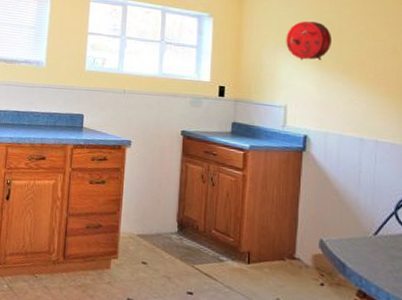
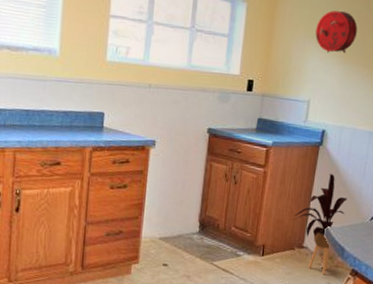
house plant: none [280,181,342,292] -> present [293,174,348,274]

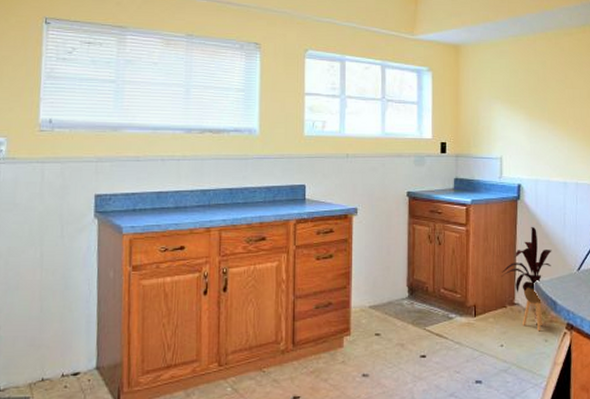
drum: present [315,10,358,54] -> none [499,72,538,112]

